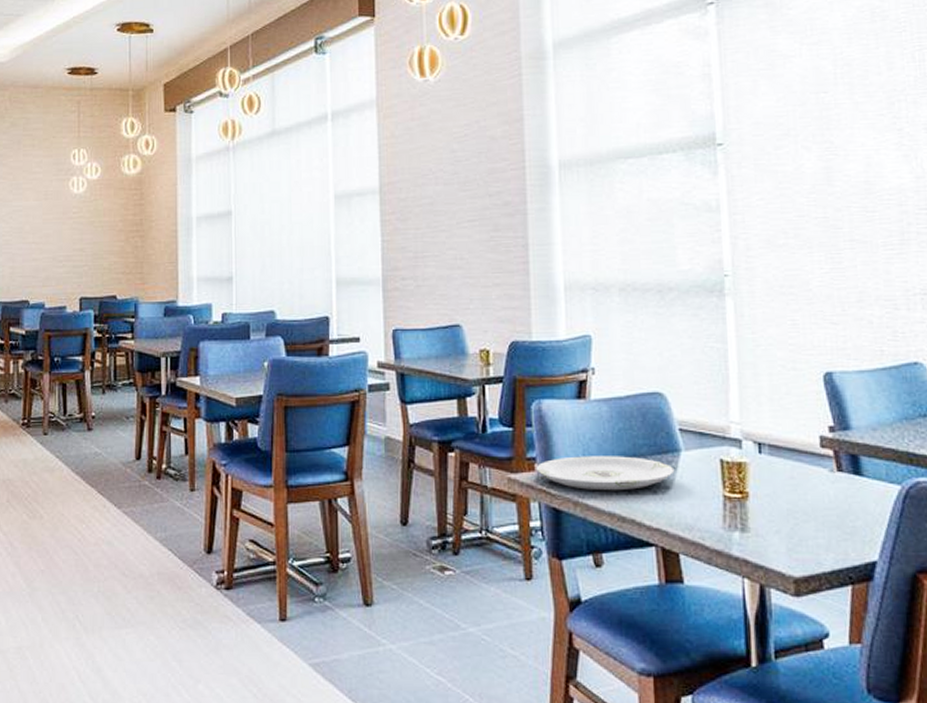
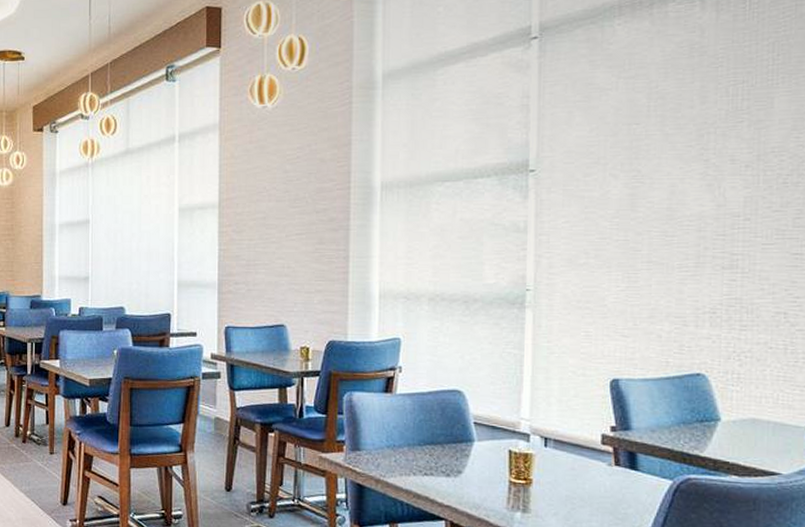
plate: present [536,456,675,491] -> none [344,441,467,472]

